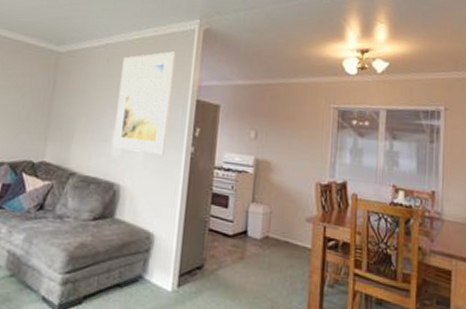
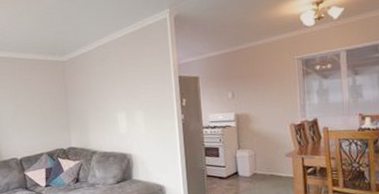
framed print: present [113,51,176,155] -> none [114,41,162,127]

